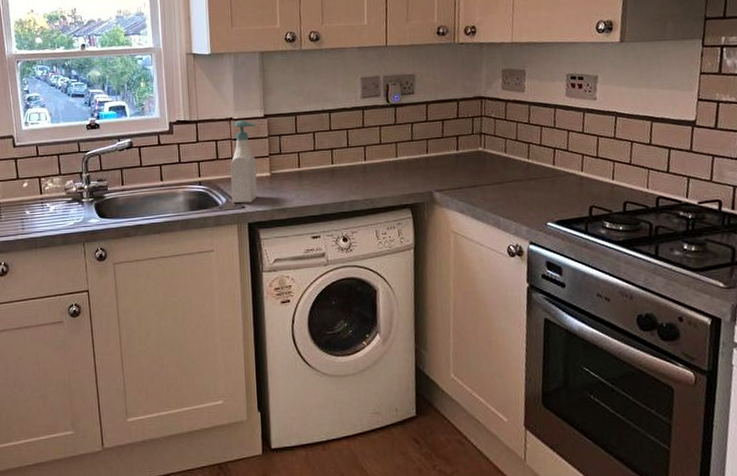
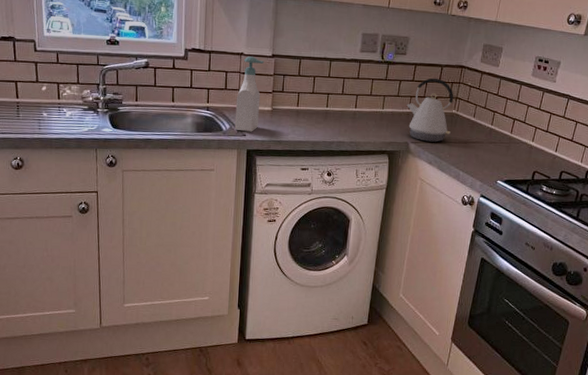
kettle: none [423,114,481,188] -> present [407,78,454,142]

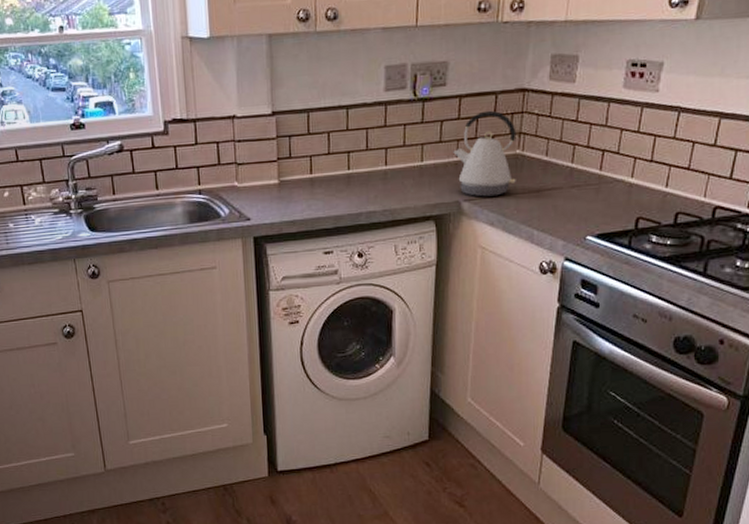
soap bottle: present [234,56,265,132] -> none [233,118,264,215]

